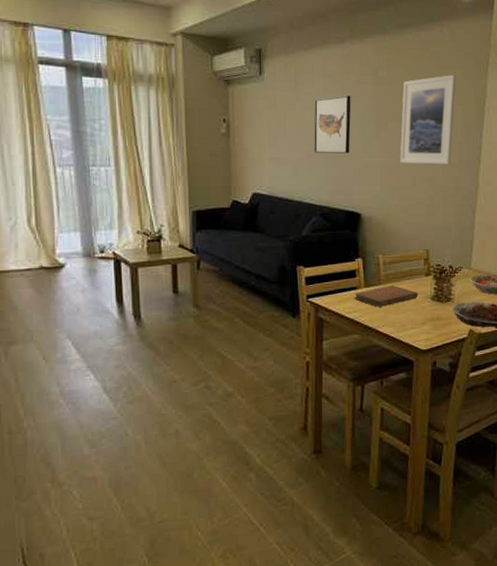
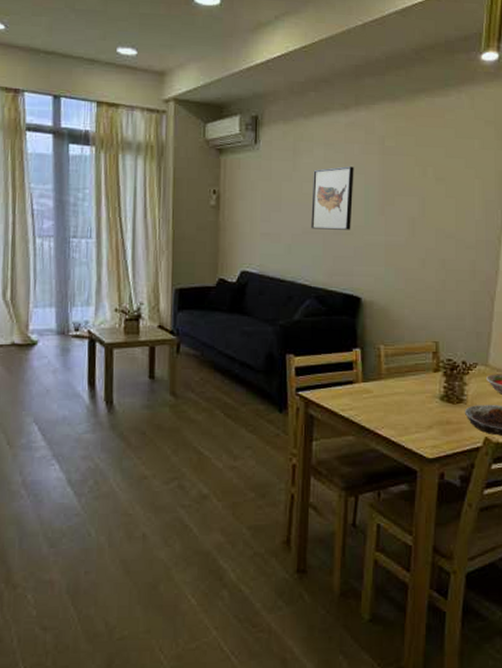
notebook: present [354,285,419,307] -> none [350,380,425,405]
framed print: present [400,74,456,165] -> none [407,144,475,245]

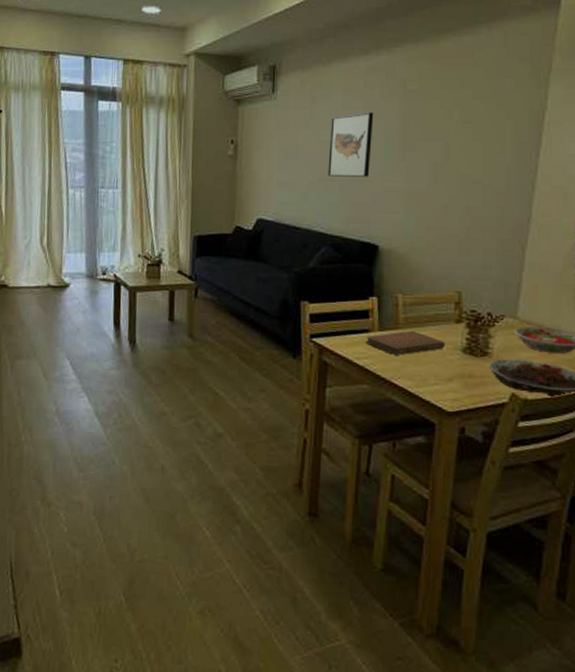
notebook: none [350,380,425,405] -> present [365,330,446,355]

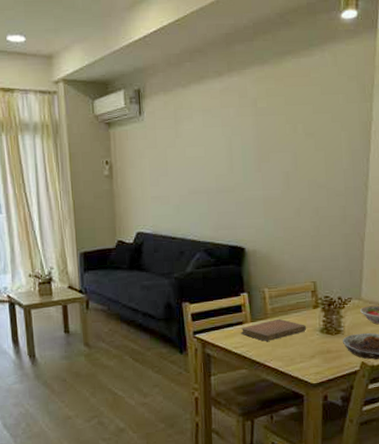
wall art: present [328,112,374,177] -> none [194,129,232,189]

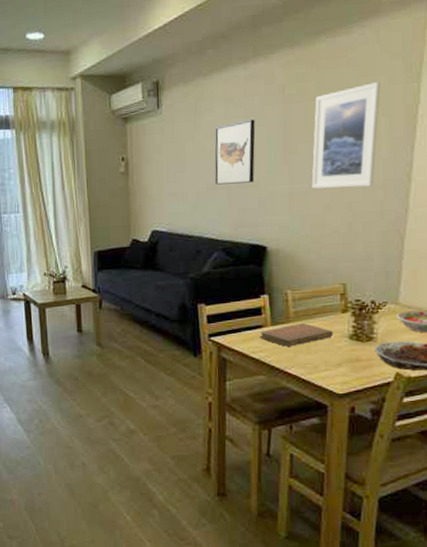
wall art: none [194,129,232,189] -> present [214,119,256,185]
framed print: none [283,99,340,195] -> present [311,81,381,189]

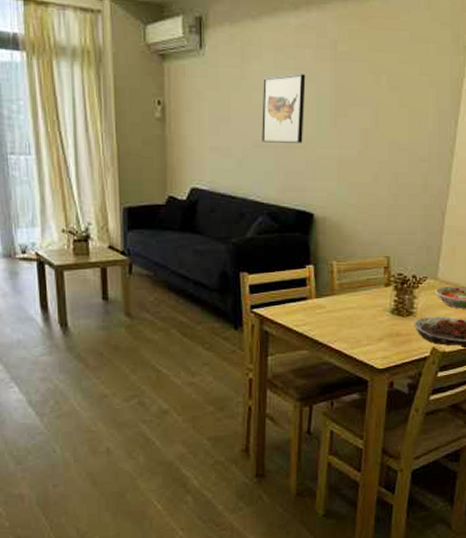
notebook: present [259,322,334,347] -> none [303,295,377,320]
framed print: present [311,81,381,189] -> none [360,49,430,158]

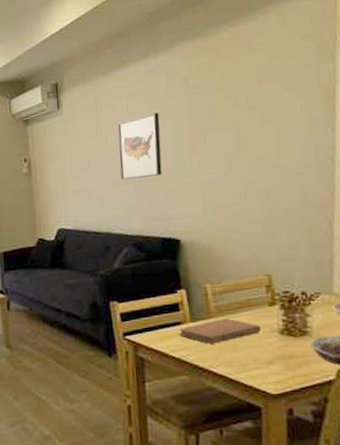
notebook: none [303,295,377,320] -> present [179,318,262,344]

